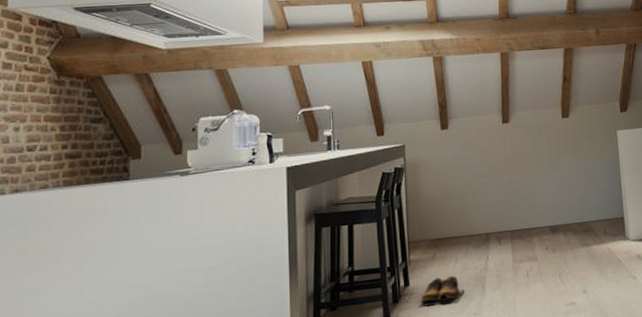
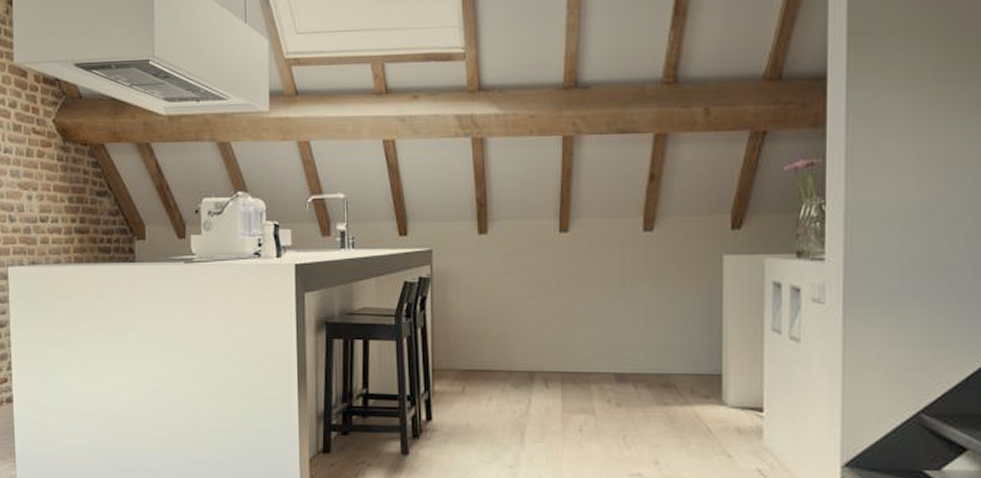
shoes: present [419,276,464,307] -> none [442,416,498,450]

